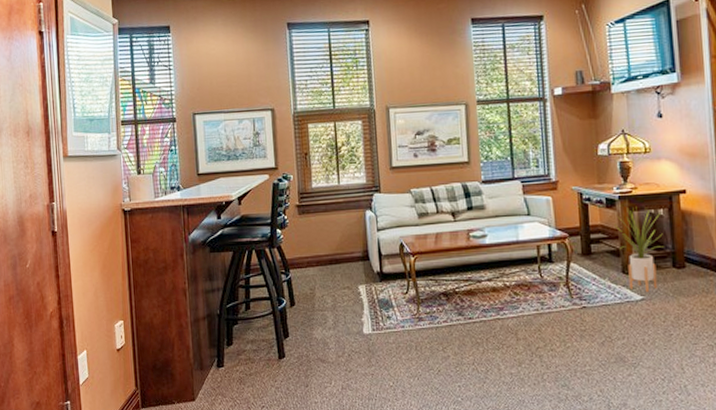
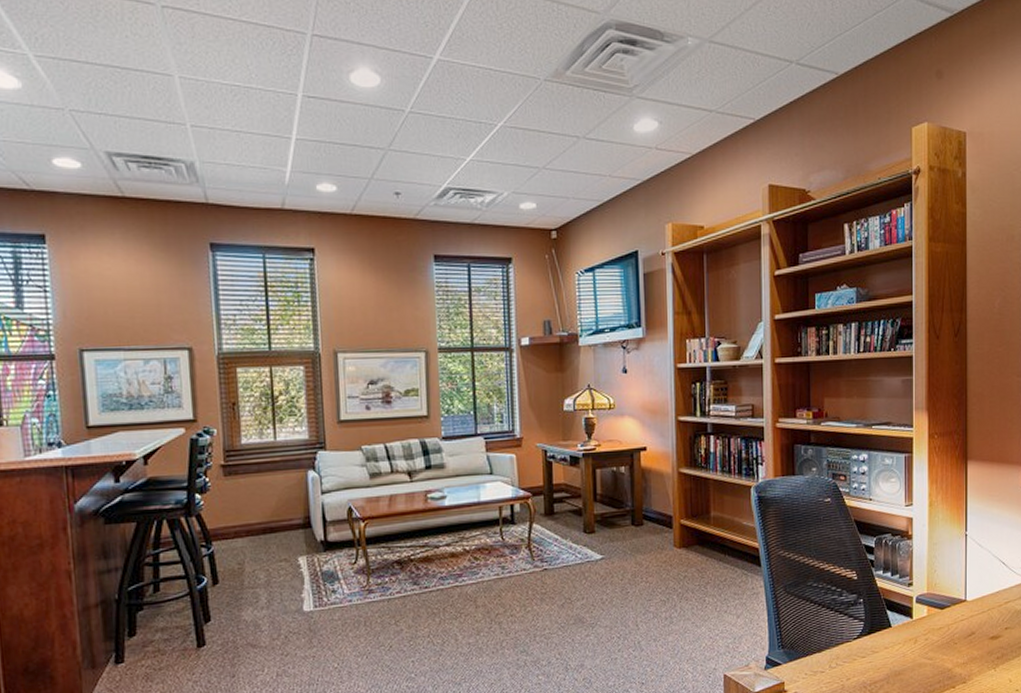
house plant: present [614,207,664,292] -> none [578,465,624,551]

